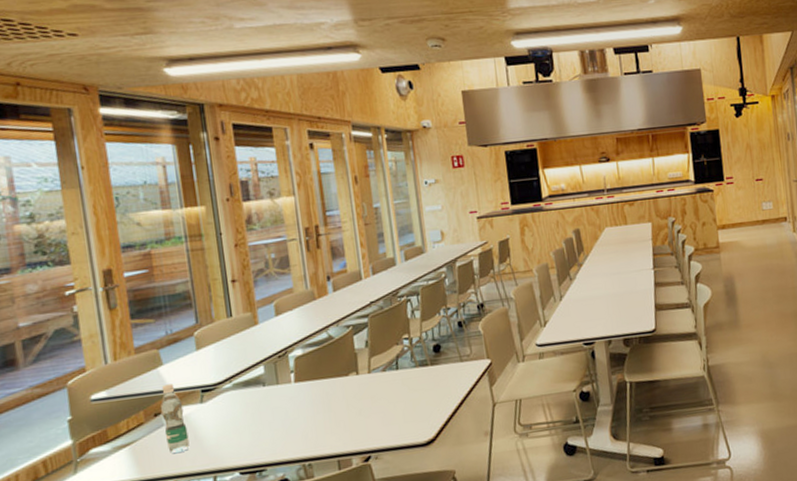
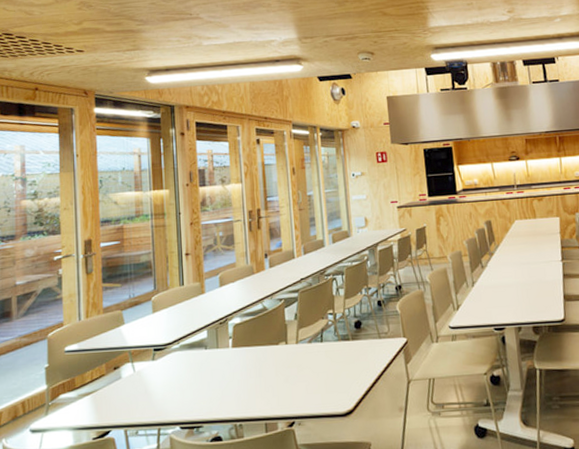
bottle: present [160,384,190,454] -> none [119,341,140,405]

